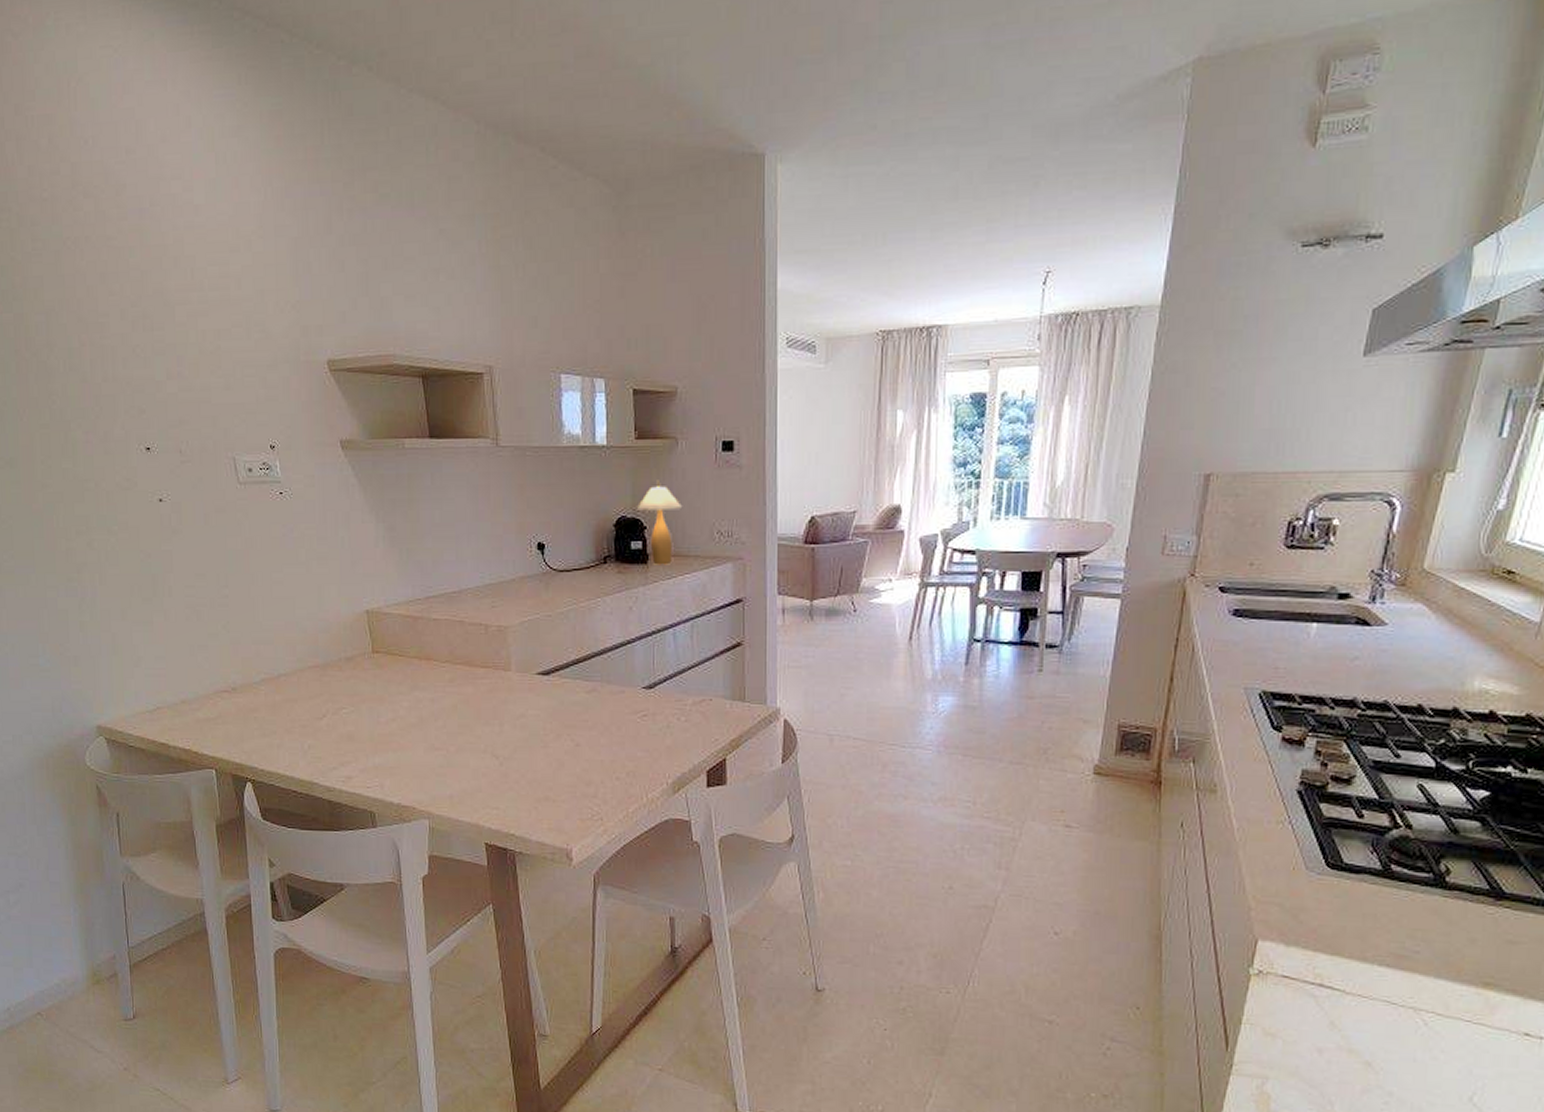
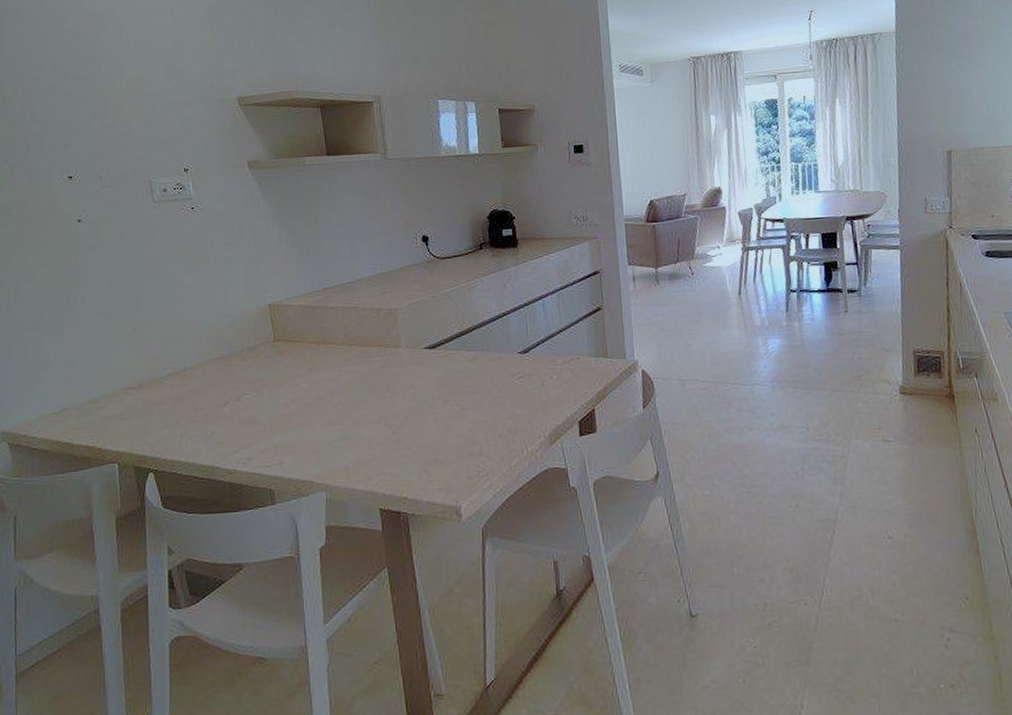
table lamp: present [637,481,682,565] -> none [507,180,544,248]

